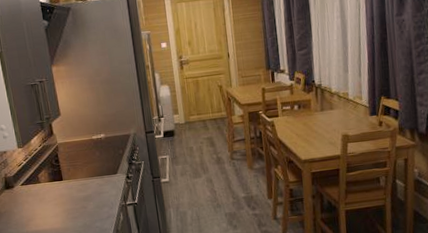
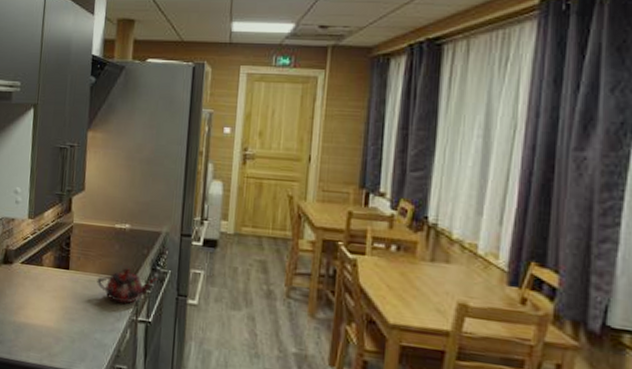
teapot: none [87,167,135,195] -> present [97,268,157,304]

